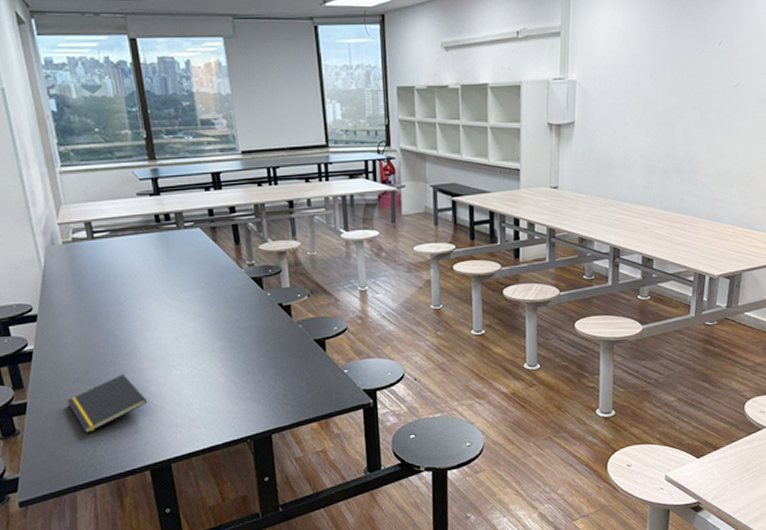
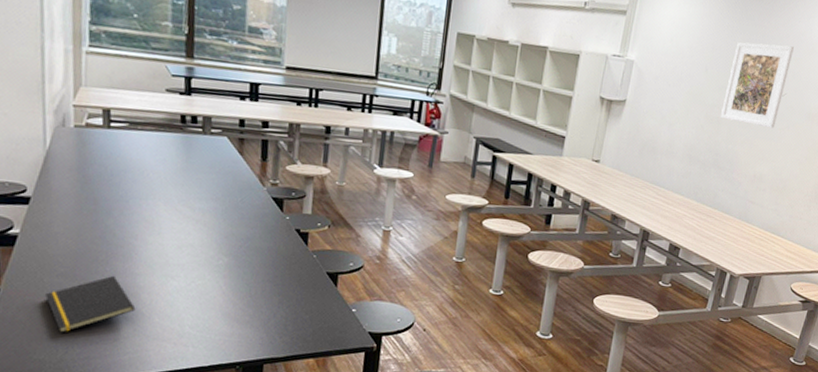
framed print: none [674,34,739,123] -> present [721,42,794,129]

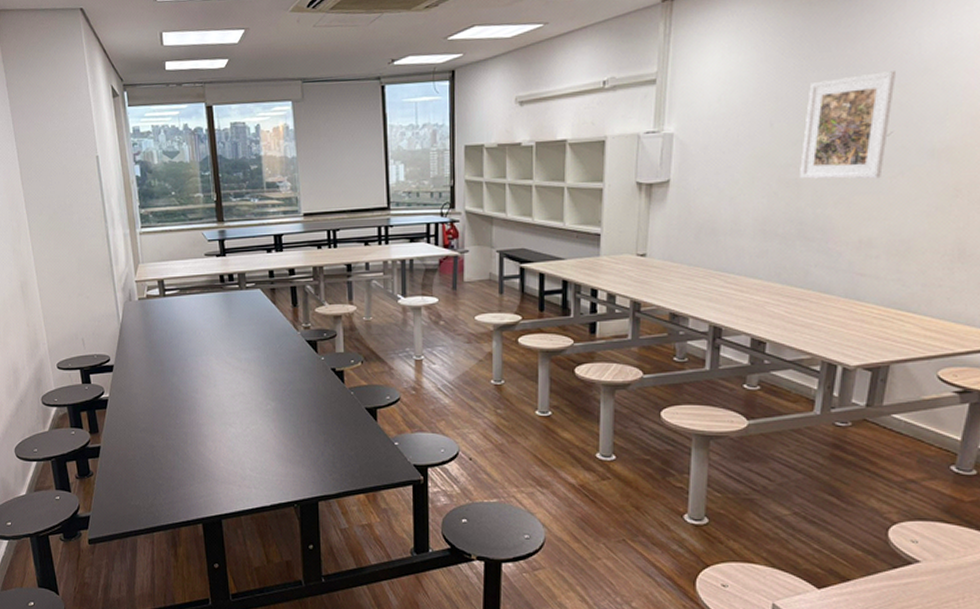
notepad: present [45,275,136,333] -> none [134,427,204,481]

